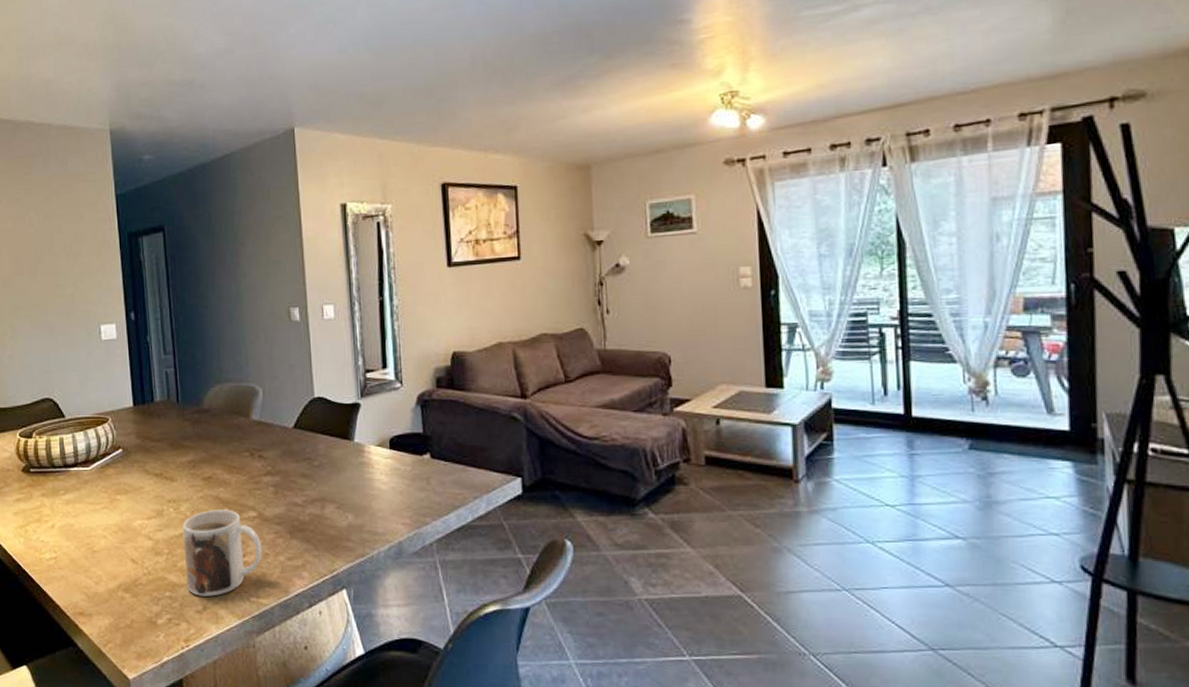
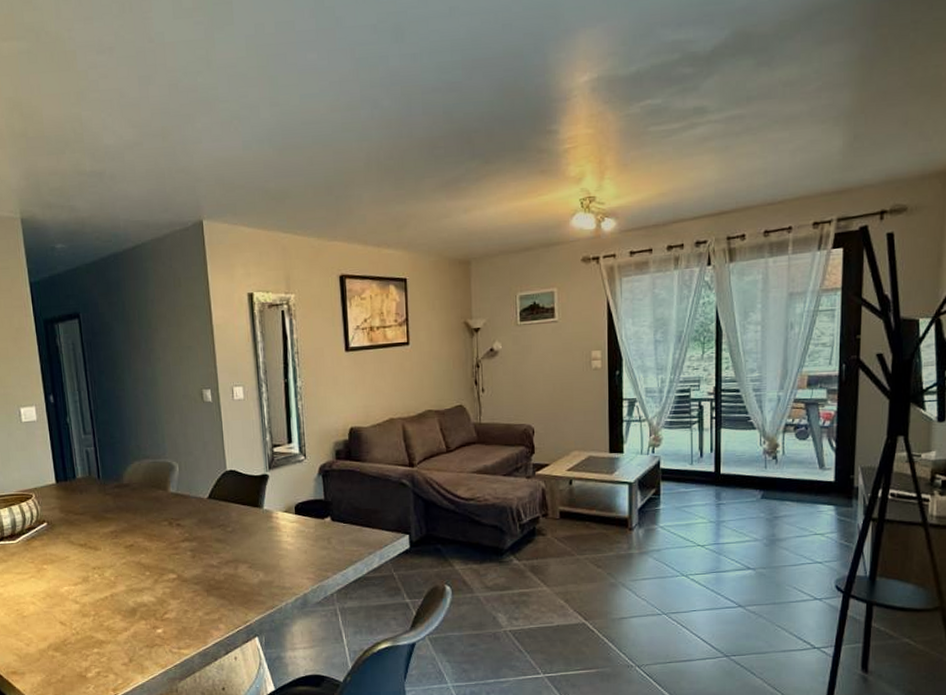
mug: present [183,509,263,597] -> none [107,573,183,651]

